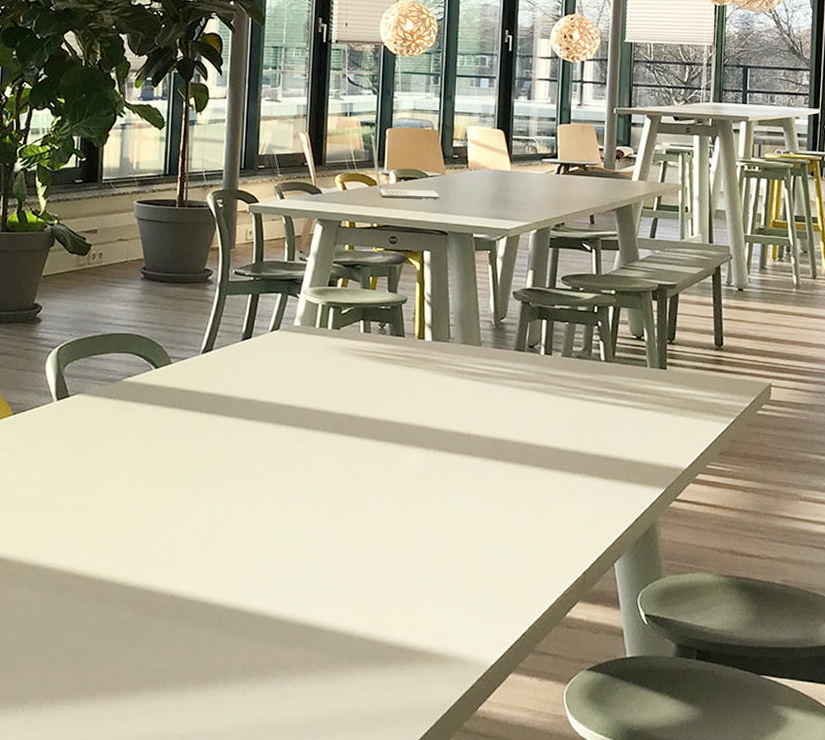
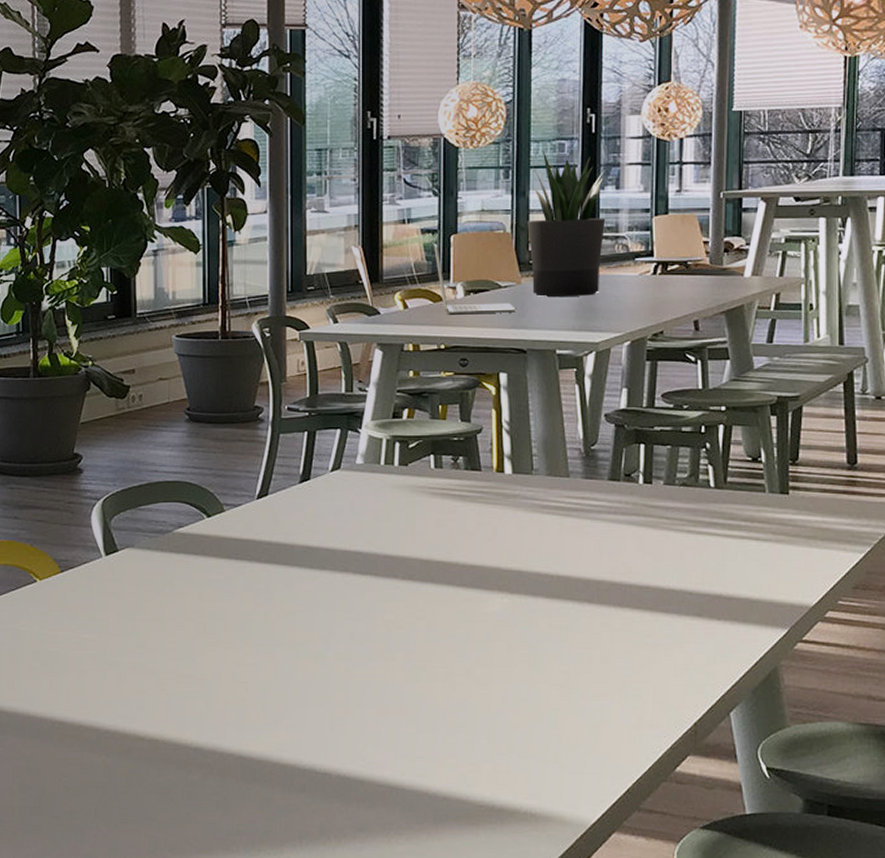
planter: none [452,62,519,189] -> present [527,150,606,297]

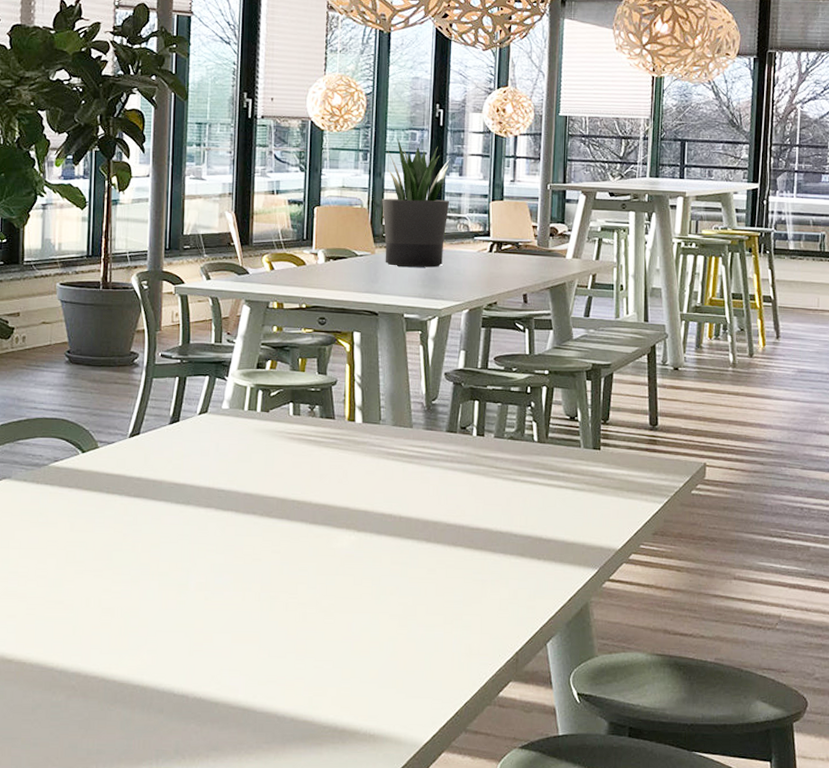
laptop: present [433,243,517,315] -> none [298,213,371,279]

